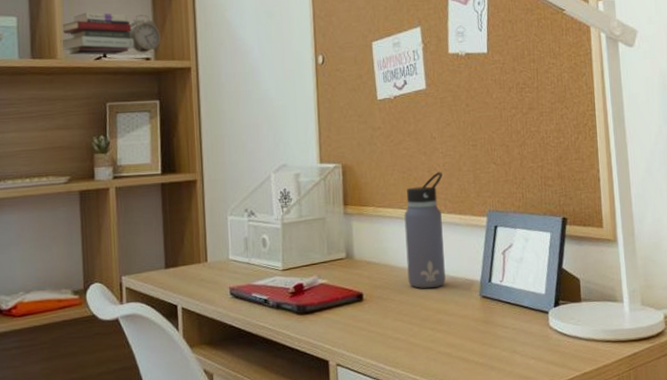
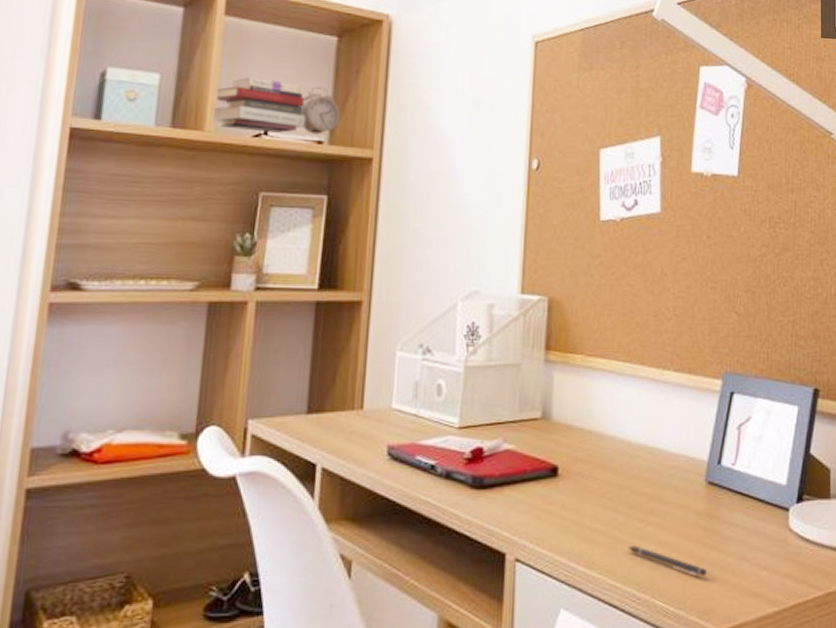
water bottle: present [404,172,446,289] -> none [617,318,673,467]
pen: none [422,348,486,368] -> present [627,545,706,577]

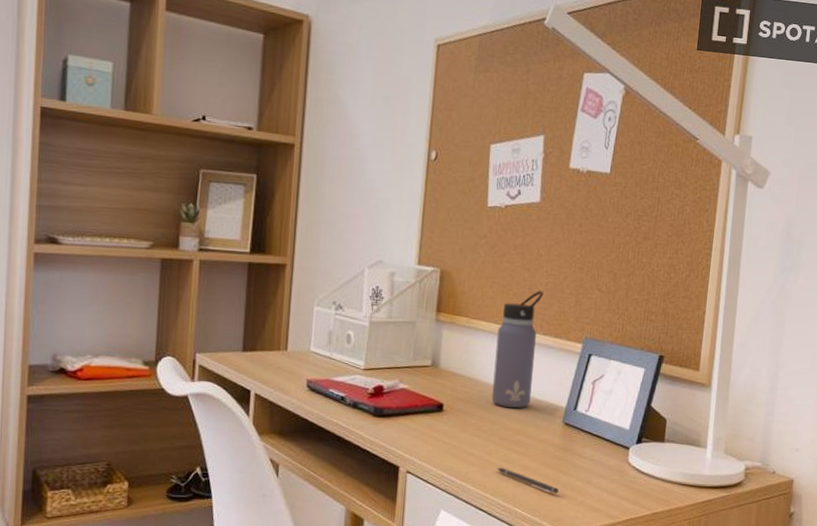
books: present [211,77,305,133] -> none [157,68,237,119]
alarm clock: present [301,86,341,135] -> none [233,78,267,122]
water bottle: none [617,318,673,467] -> present [492,291,544,409]

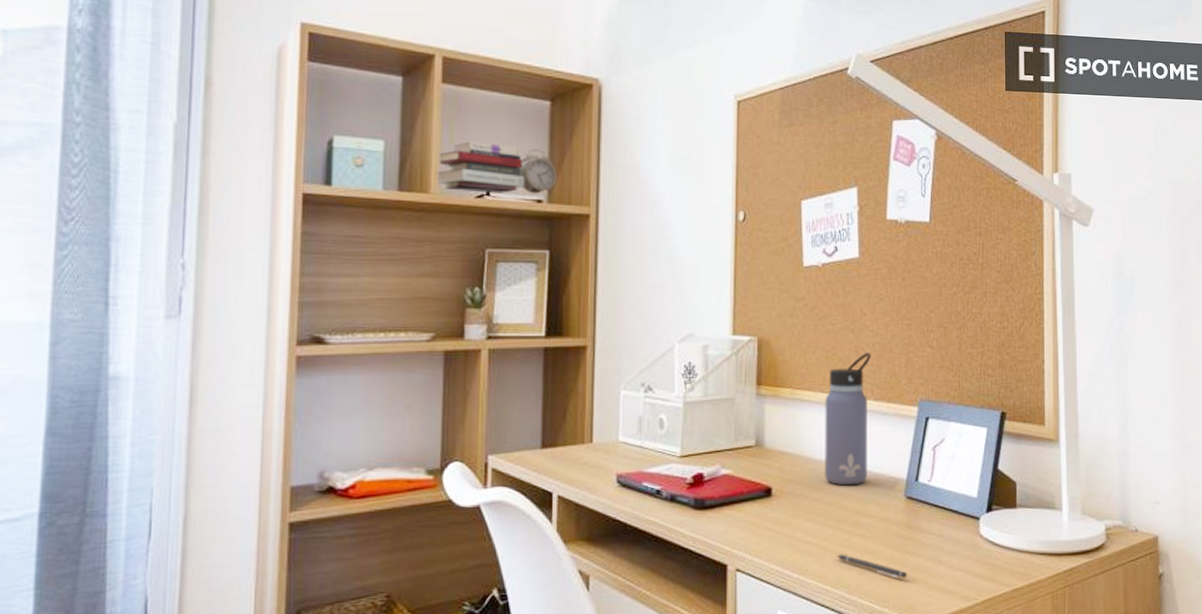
books: none [157,68,237,119] -> present [435,141,524,193]
alarm clock: none [233,78,267,122] -> present [520,149,558,194]

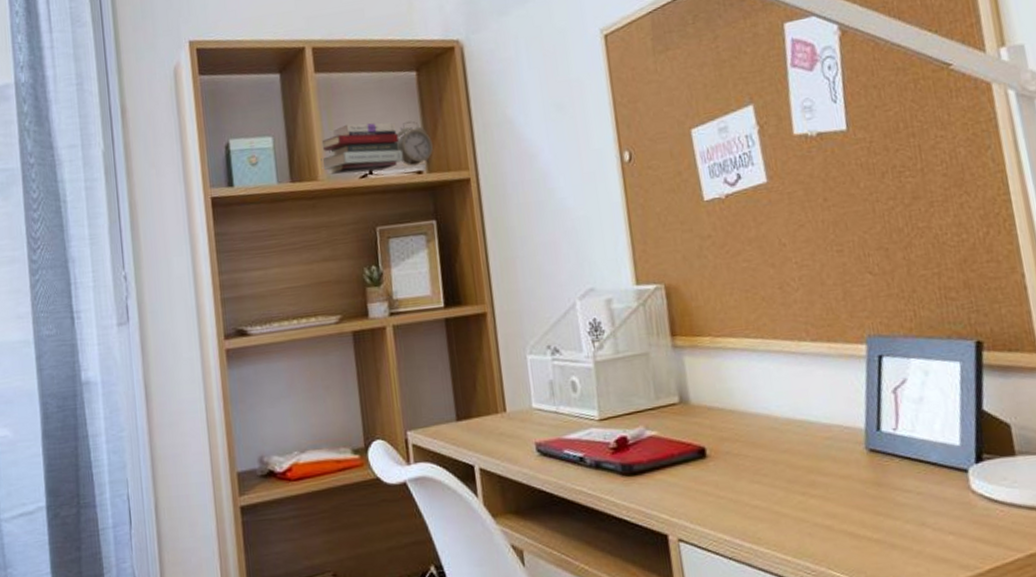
water bottle: present [825,353,872,486] -> none [751,288,816,441]
pen: present [836,554,907,579] -> none [792,519,884,546]

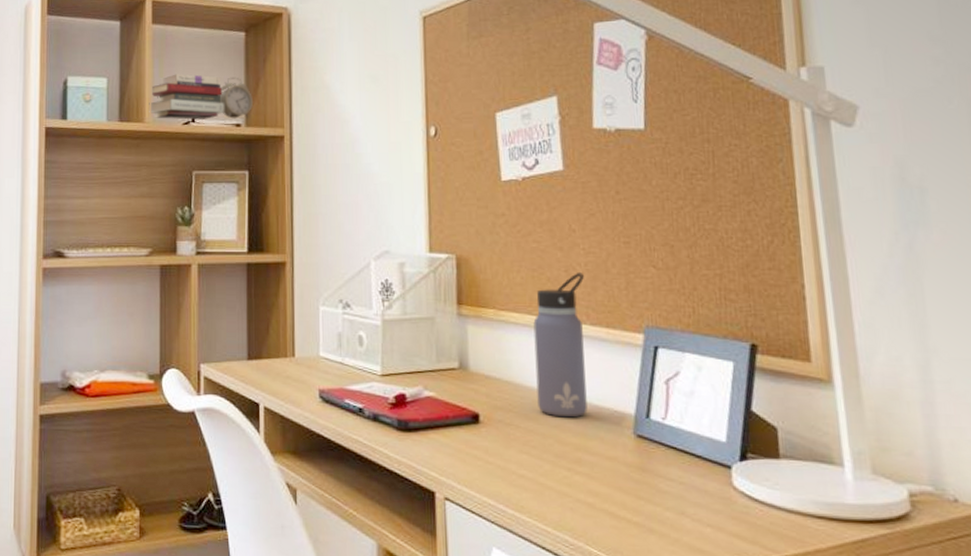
water bottle: none [751,288,816,441] -> present [533,273,588,418]

